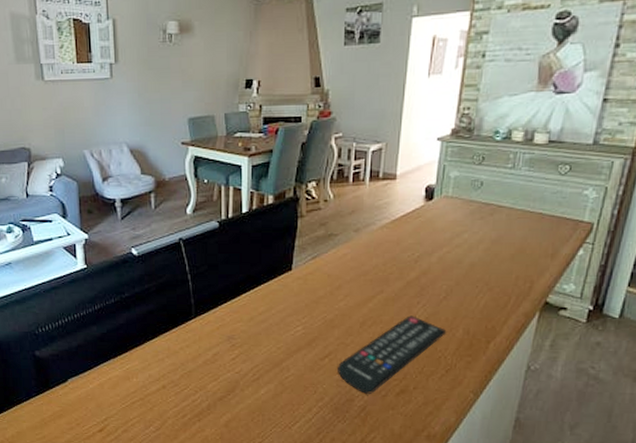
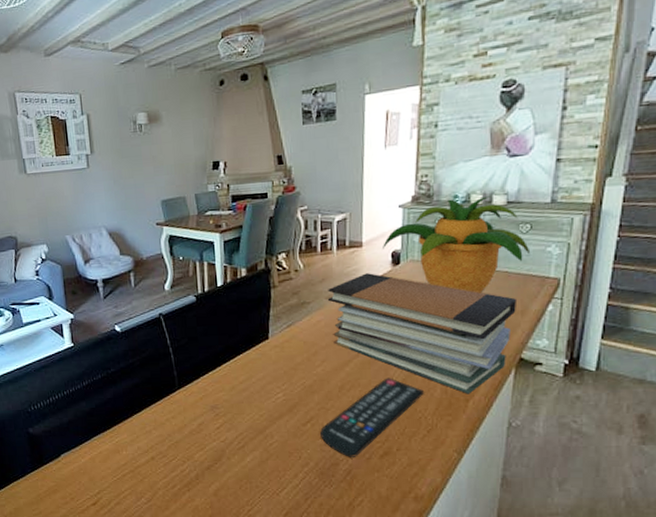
book stack: none [355,207,548,336] -> present [327,273,516,394]
potted plant: none [417,134,566,234] -> present [383,196,529,294]

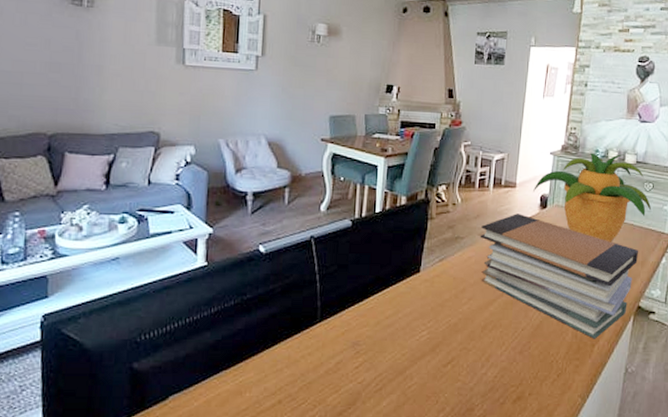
remote control: present [320,378,425,457] -> none [459,319,558,402]

